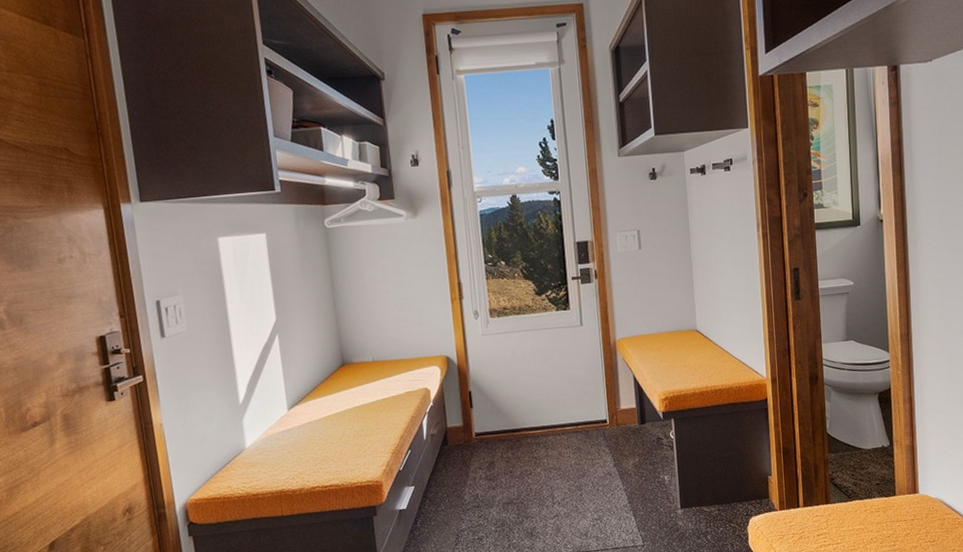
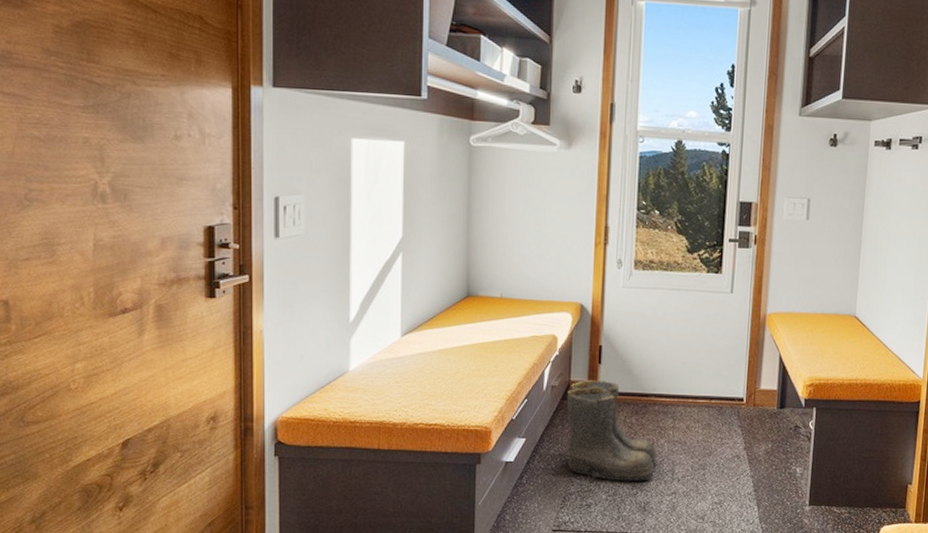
boots: none [445,423,537,513] -> present [566,379,658,482]

